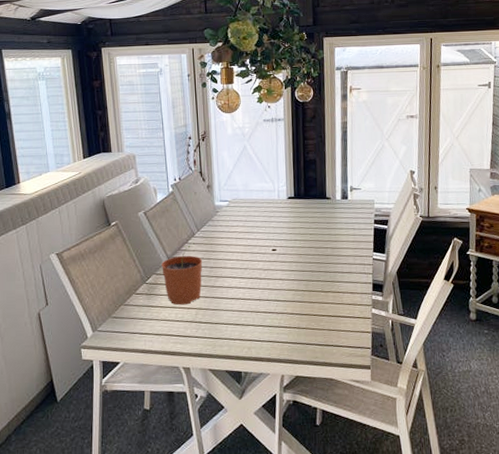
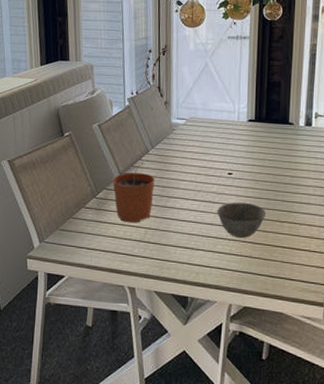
bowl: none [263,276,311,311] -> present [216,202,266,239]

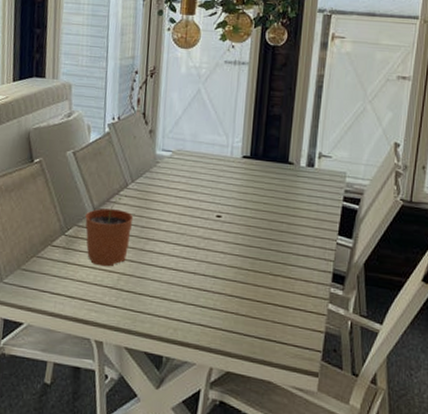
bowl: present [216,202,266,239] -> none [200,249,258,292]

